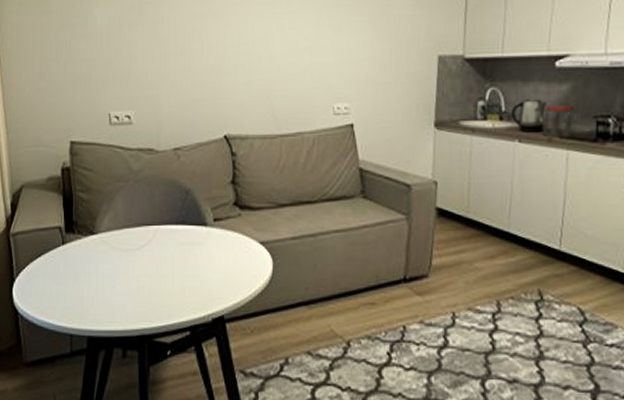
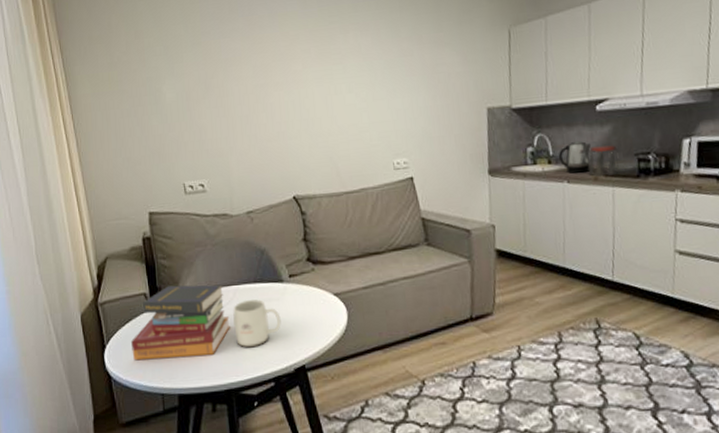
books: none [41,220,148,297] -> present [130,284,230,361]
mug: none [152,242,202,293] -> present [233,299,281,348]

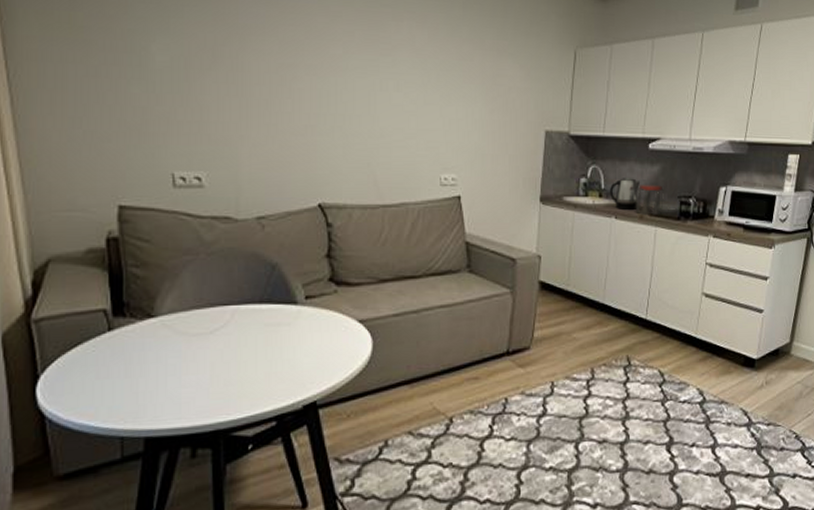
books: present [130,284,230,361] -> none [78,301,224,396]
mug: present [233,299,281,348] -> none [229,323,291,381]

